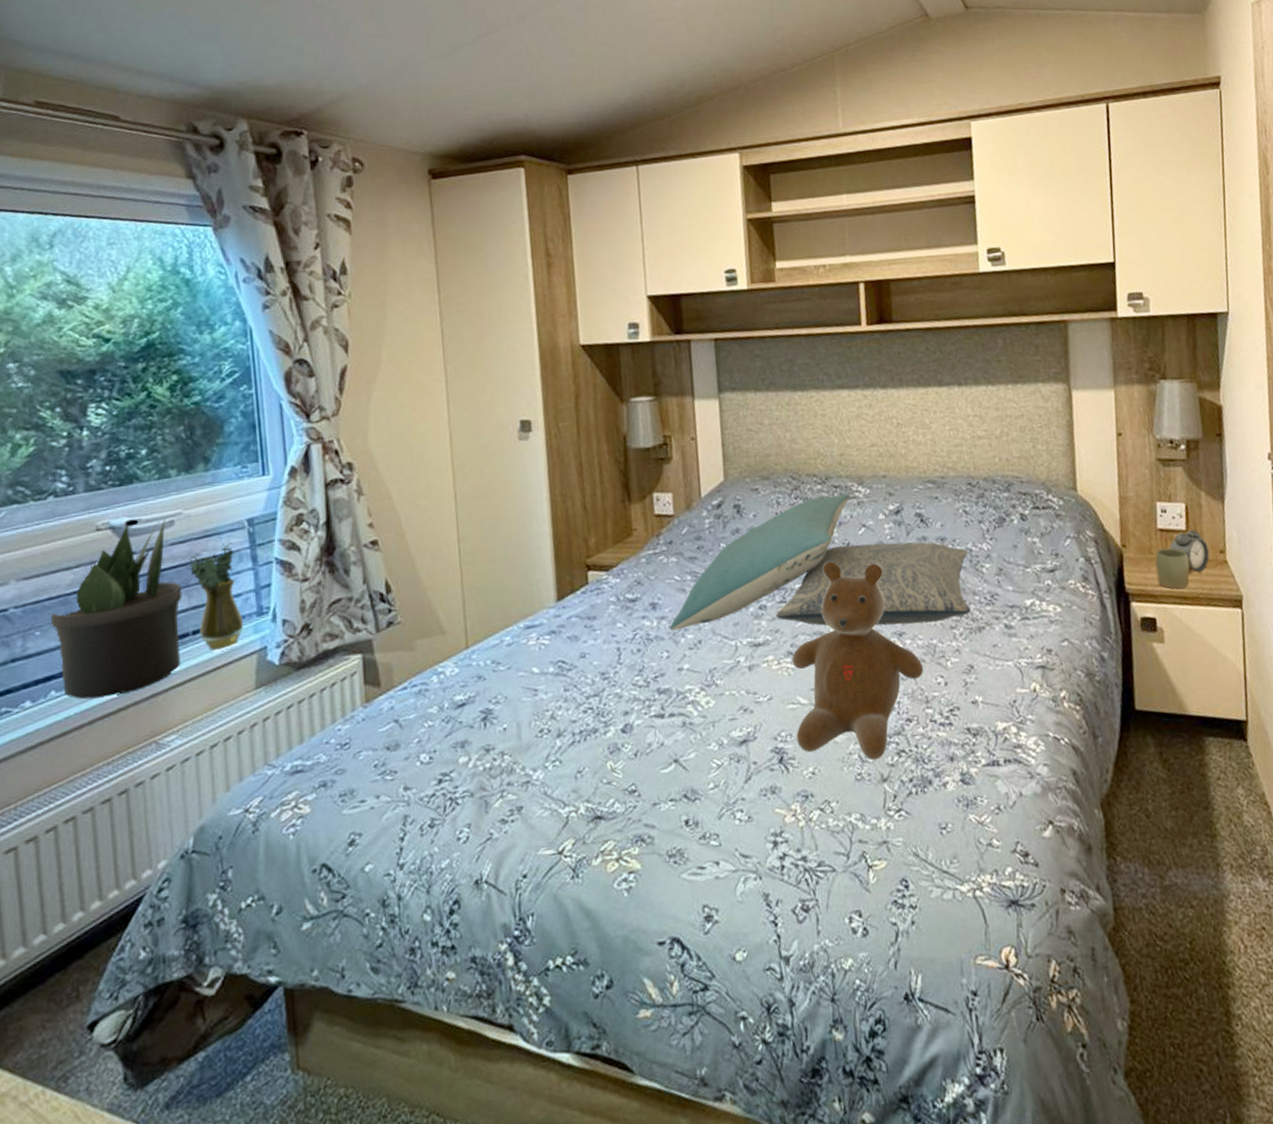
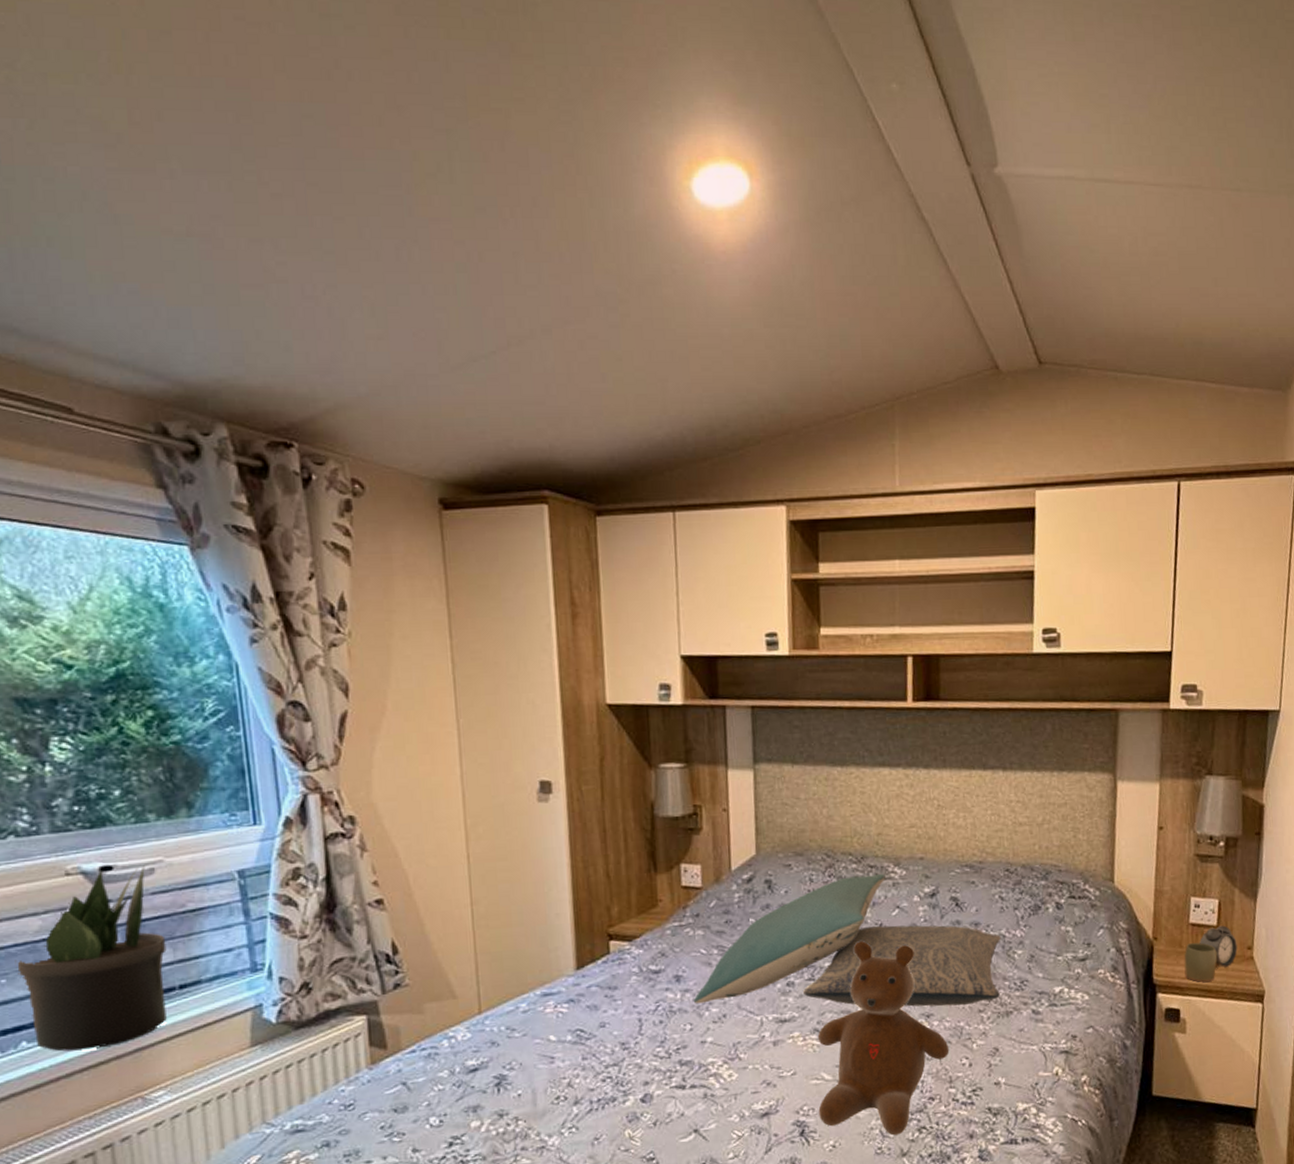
vase: present [188,541,244,651] -> none [172,893,237,1006]

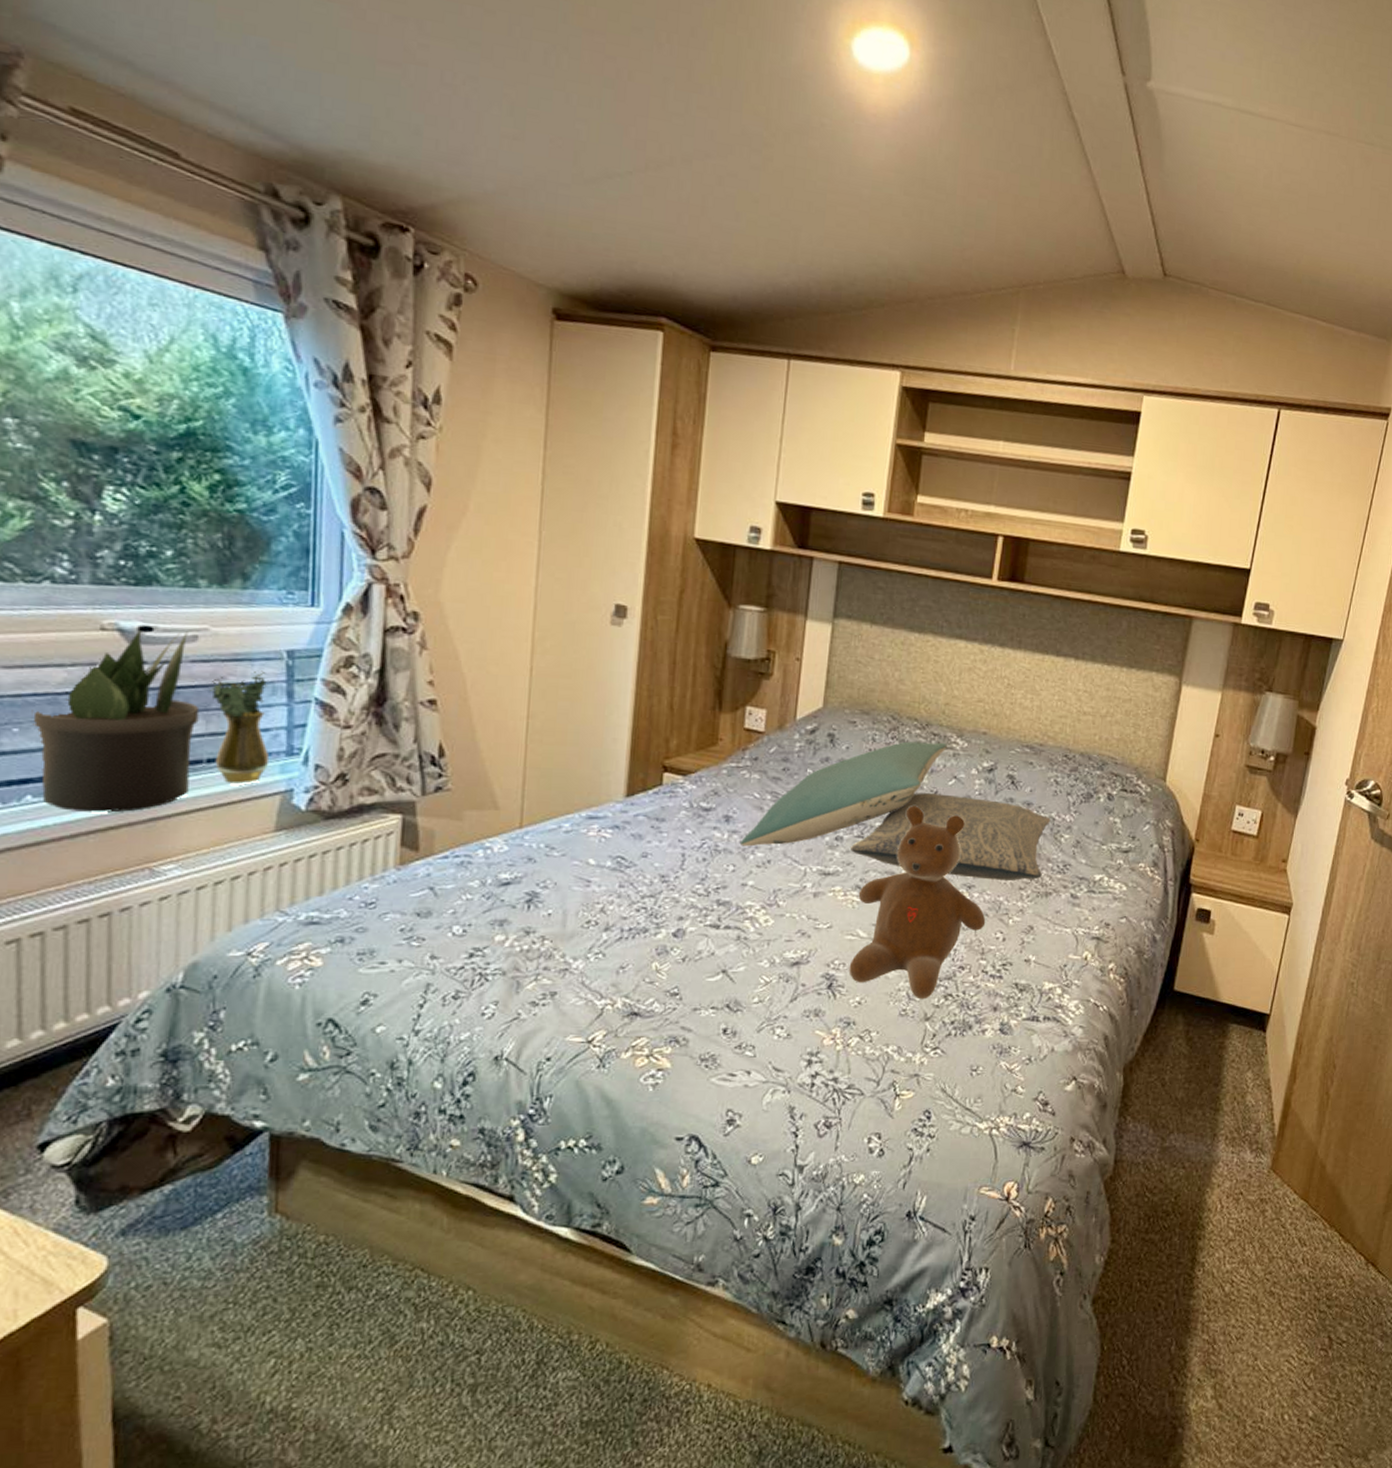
vase: none [172,893,237,1006] -> present [210,670,270,784]
mug: present [1184,943,1218,982] -> none [1220,849,1254,888]
alarm clock: present [1199,925,1238,968] -> none [1238,836,1273,876]

